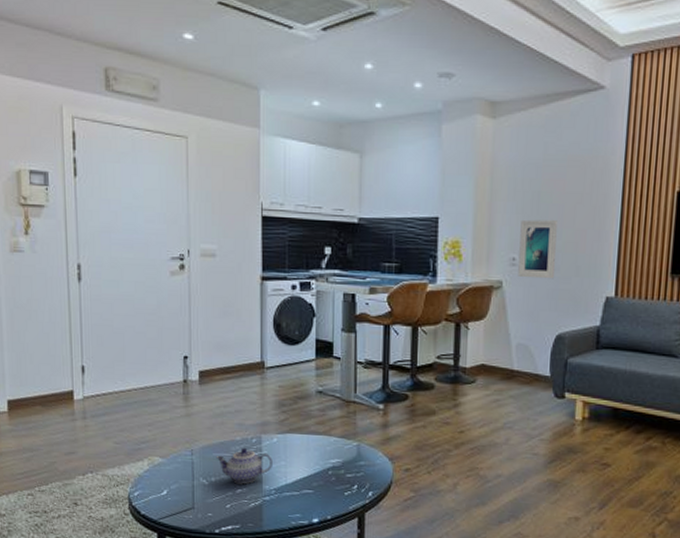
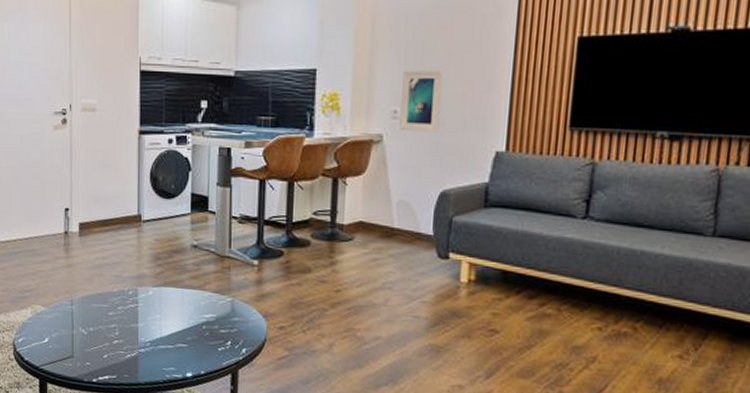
teapot: present [216,447,272,484] -> none [94,299,148,336]

